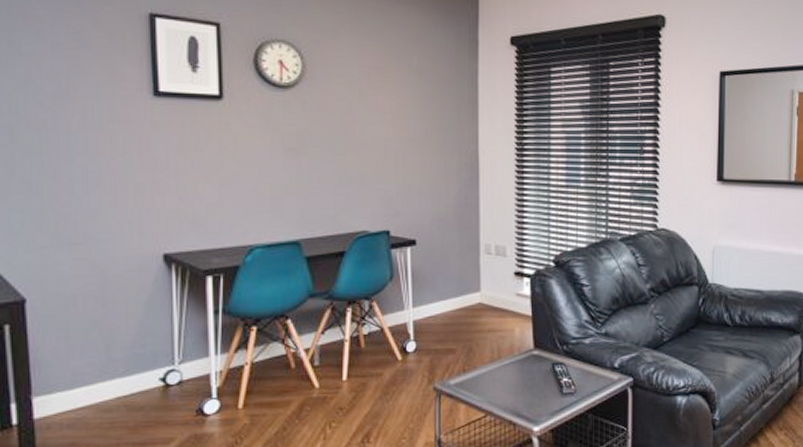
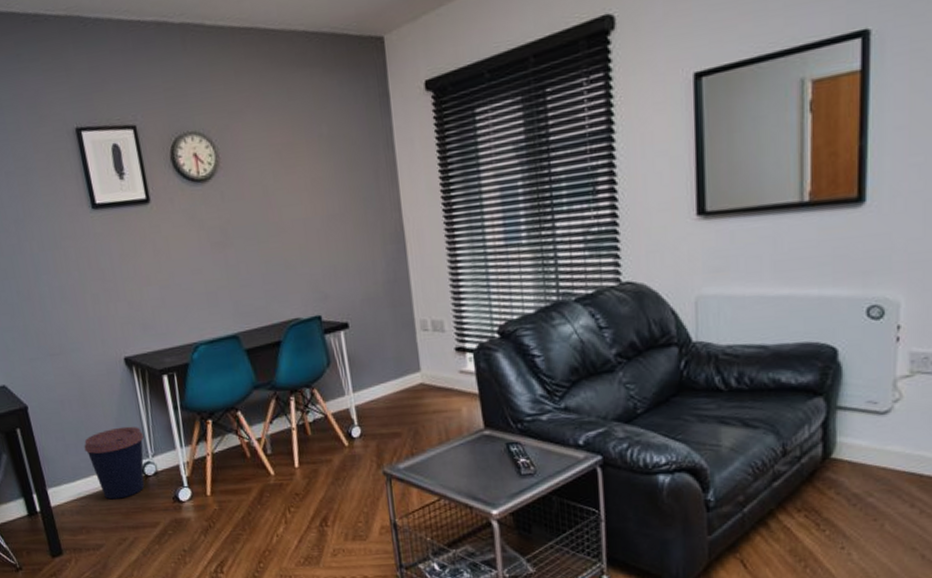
coffee cup: none [93,329,172,411] -> present [84,426,145,500]

